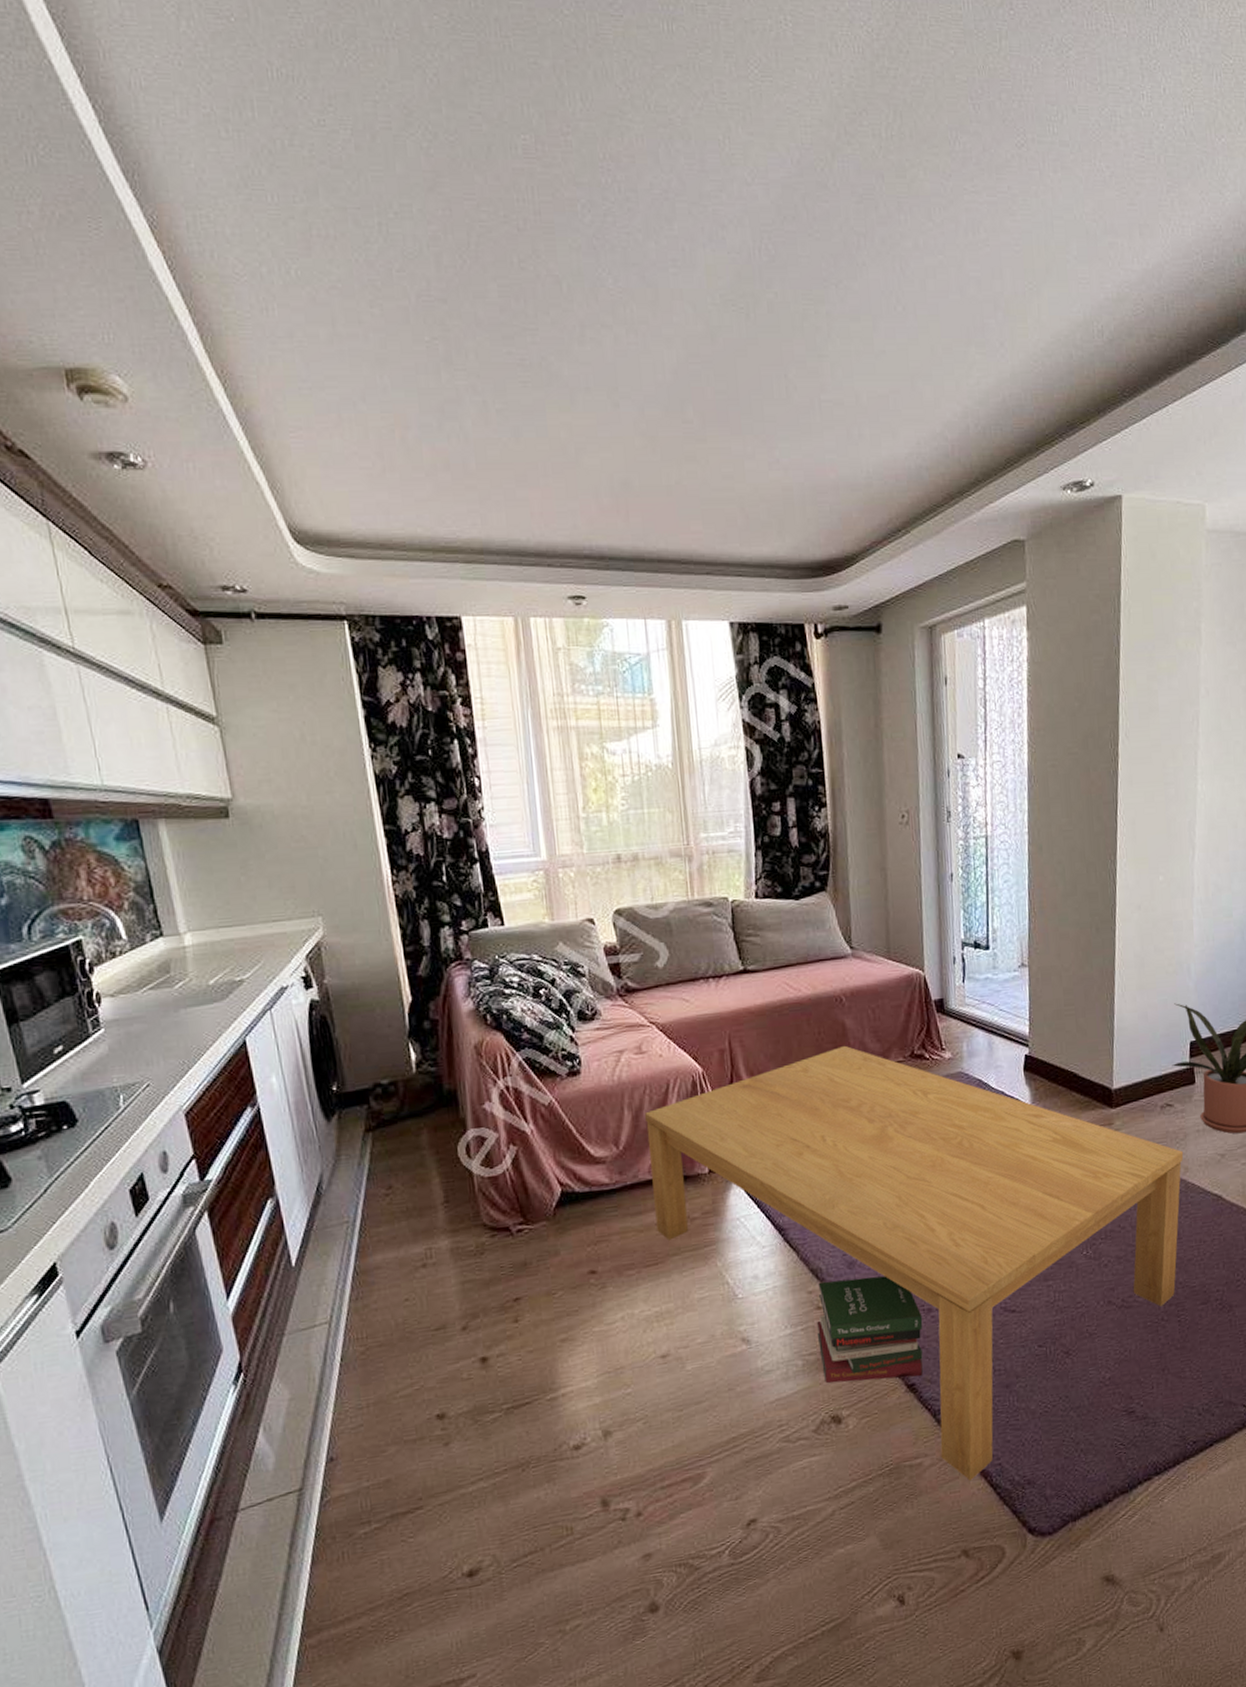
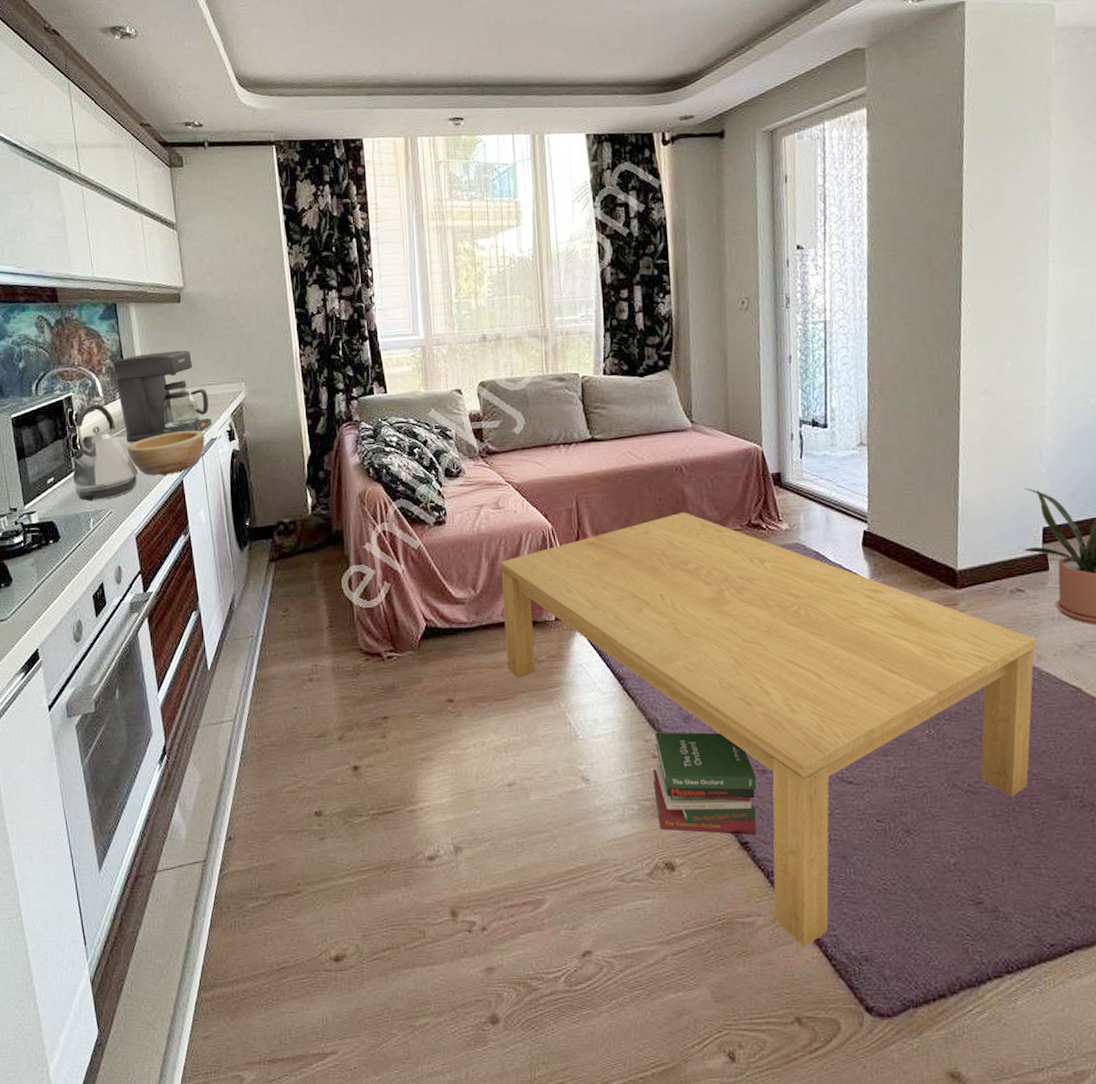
kettle: none [89,948,183,1073] -> present [71,403,138,502]
coffee maker: none [138,878,281,997] -> present [113,350,212,443]
bowl: none [165,978,273,1037] -> present [127,430,205,476]

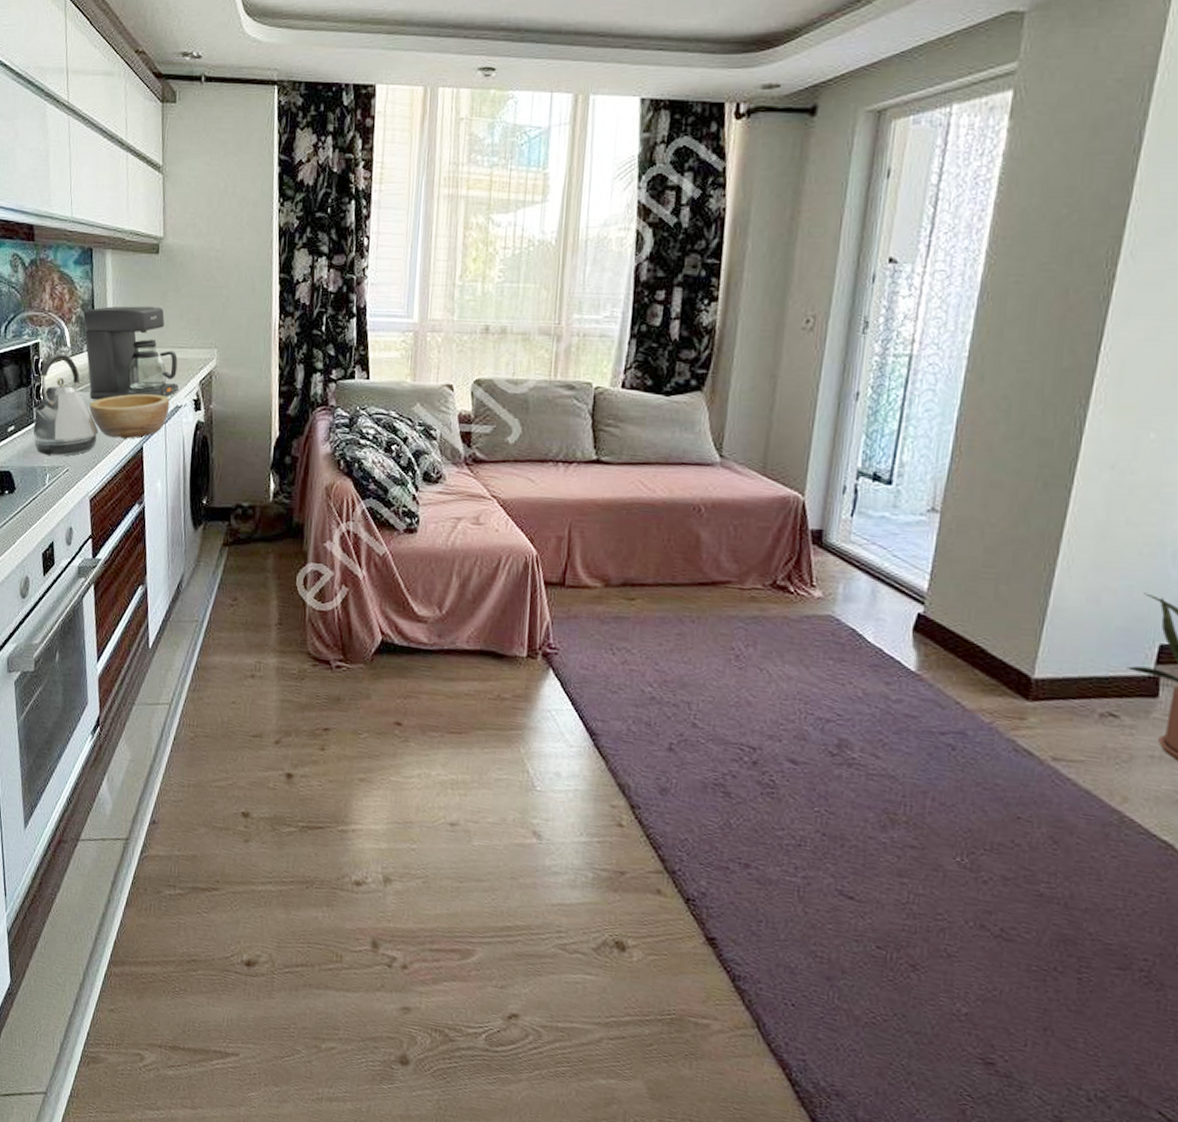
coffee table: present [500,511,1037,947] -> none [466,558,1124,1065]
books: present [653,732,757,836] -> none [613,799,737,934]

